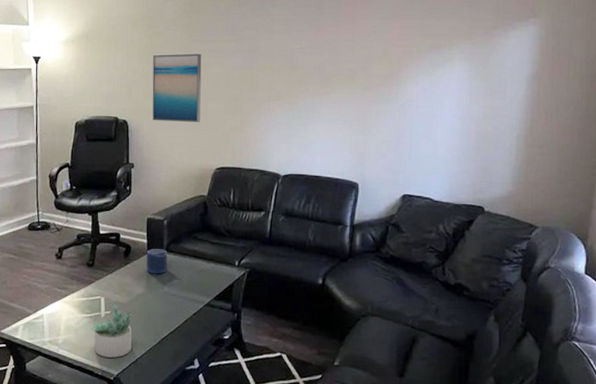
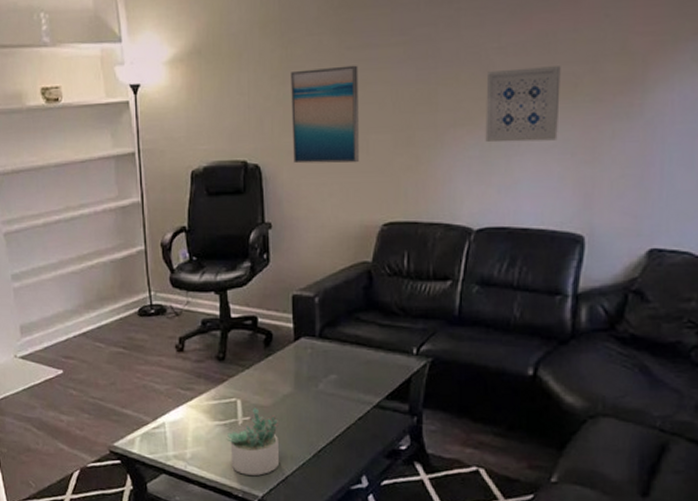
candle: present [146,249,168,274] -> none [293,335,322,368]
wall art: none [290,63,343,115] -> present [485,66,561,143]

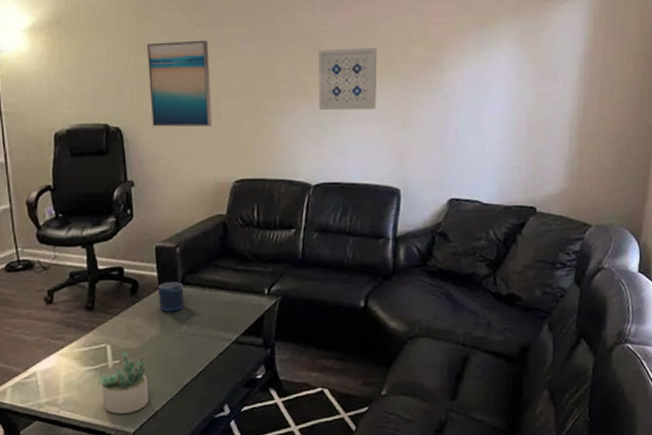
candle: none [293,335,322,368] -> present [157,282,185,312]

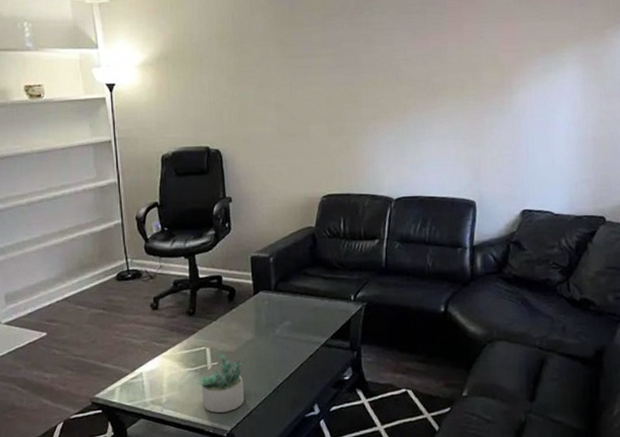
wall art: present [147,40,212,127] -> none [244,70,301,149]
candle: present [157,282,185,312] -> none [252,289,277,317]
wall art: present [318,48,377,111] -> none [397,73,452,131]

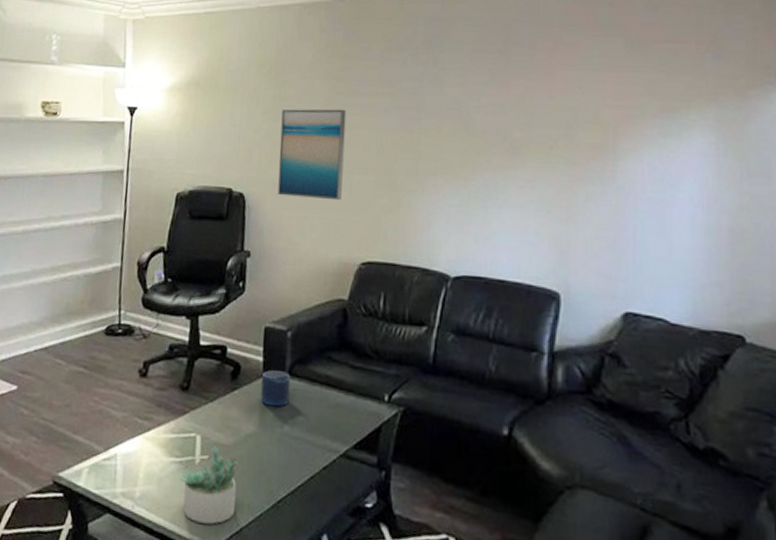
wall art: none [244,70,301,149] -> present [278,109,347,201]
candle: none [252,289,277,317] -> present [261,370,291,407]

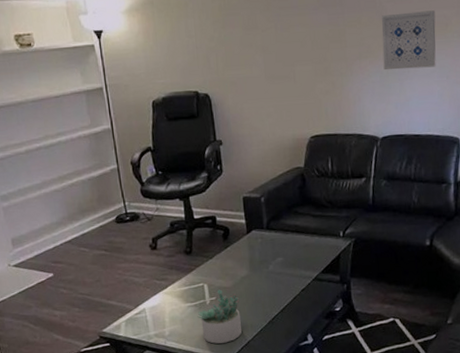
candle: present [261,370,291,407] -> none [246,227,270,254]
wall art: present [278,109,347,201] -> none [229,12,288,92]
wall art: none [464,127,537,197] -> present [381,10,436,71]

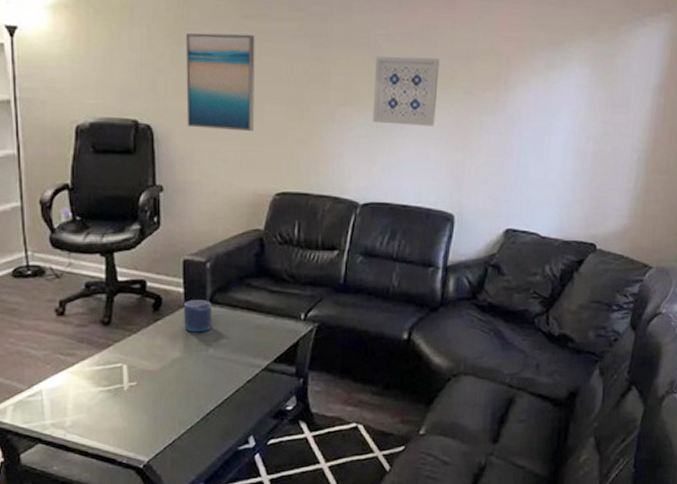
succulent plant: present [197,289,242,344] -> none [110,373,166,441]
wall art: none [229,12,288,92] -> present [186,32,255,132]
candle: none [246,227,270,254] -> present [183,300,212,333]

